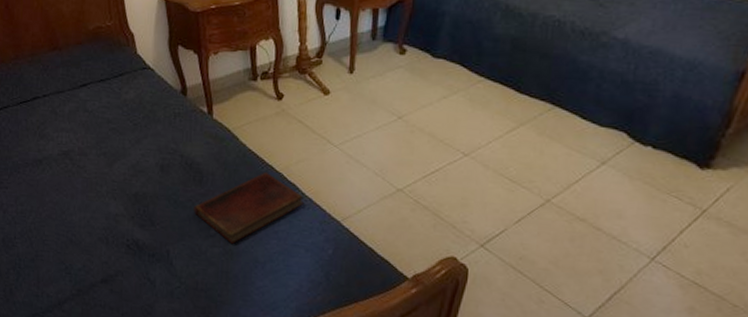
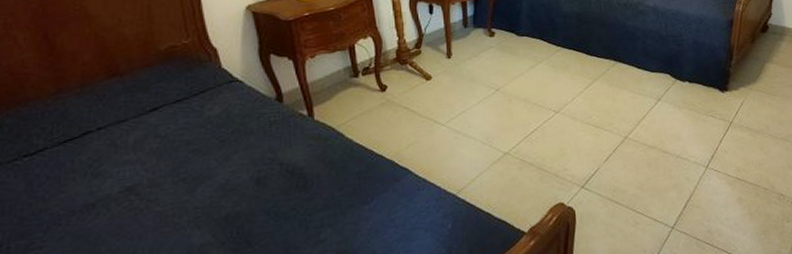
diary: present [193,171,305,245] -> none [299,162,419,245]

